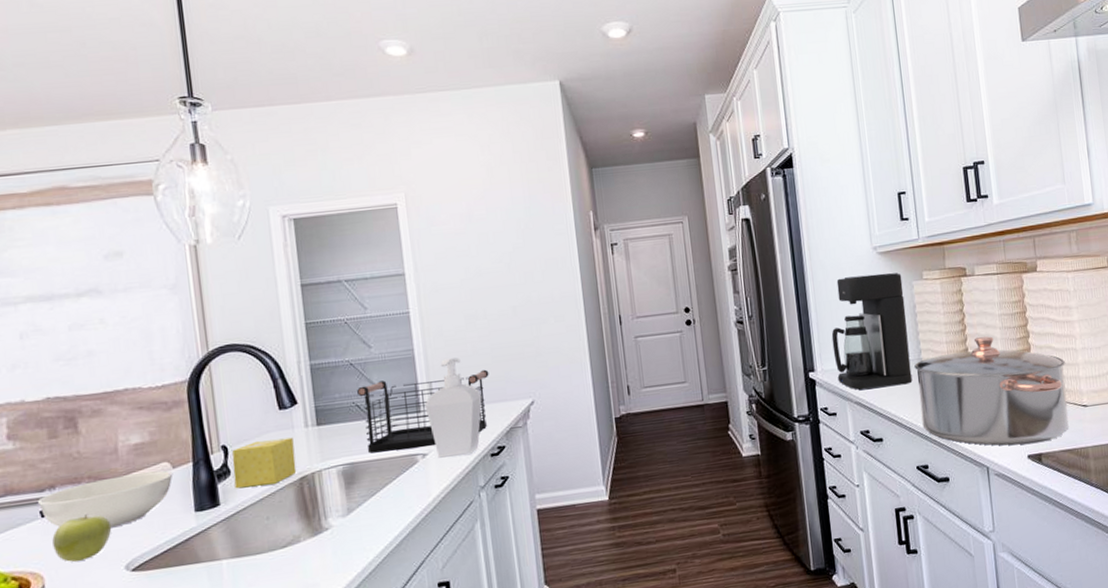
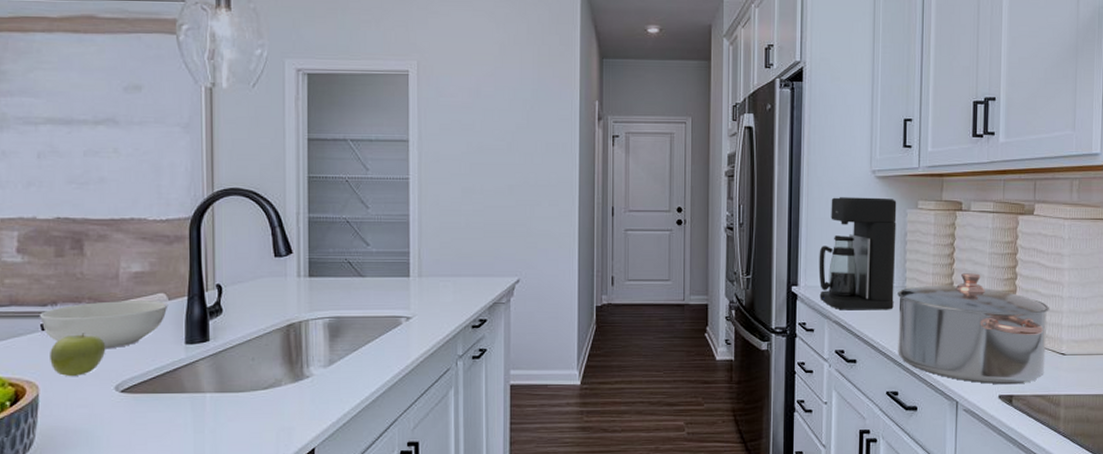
sponge: present [232,437,297,489] -> none [225,285,285,327]
dish rack: present [357,369,489,454] -> none [351,242,479,311]
soap bottle: present [425,357,482,458] -> none [415,228,470,324]

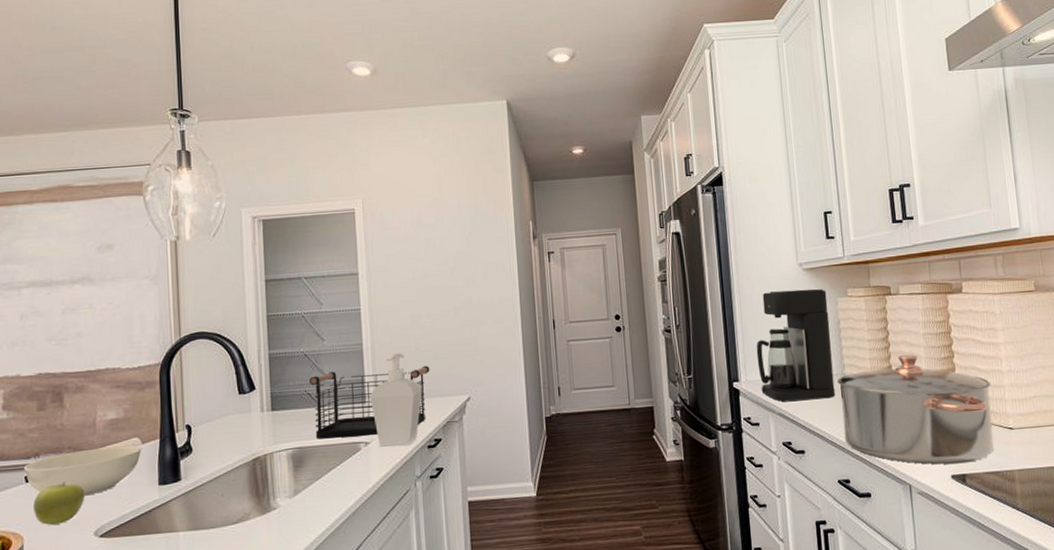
dish rack: none [351,242,479,311] -> present [309,365,430,439]
soap bottle: none [415,228,470,324] -> present [370,353,423,447]

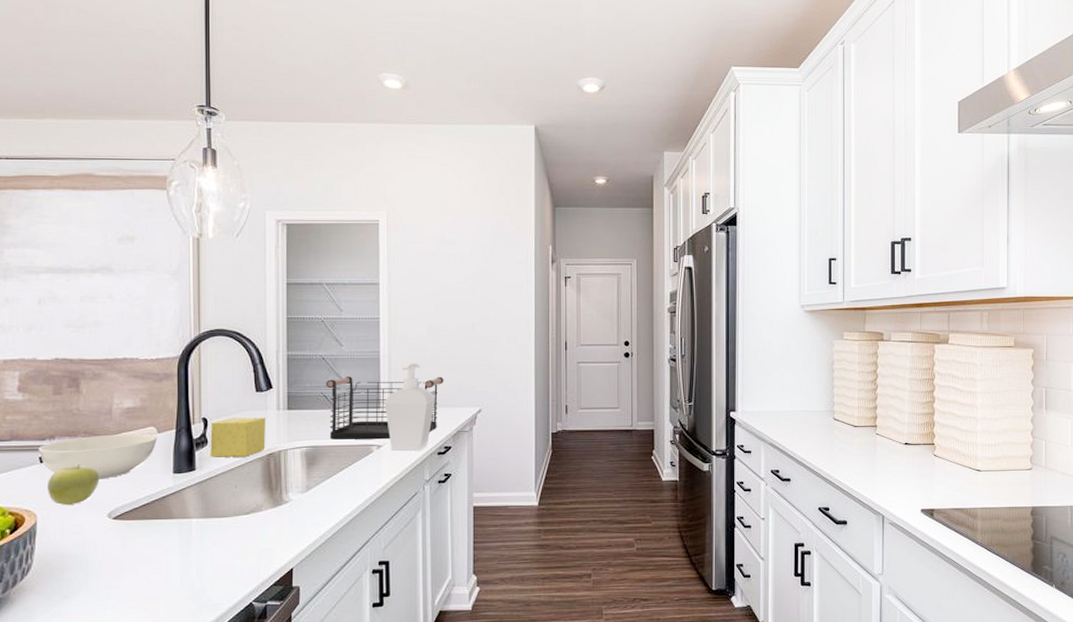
sponge: none [194,420,251,466] -> present [210,417,266,457]
coffee maker: present [756,289,836,401] -> none [754,330,824,433]
cooking pot: present [838,354,994,465] -> none [827,397,966,500]

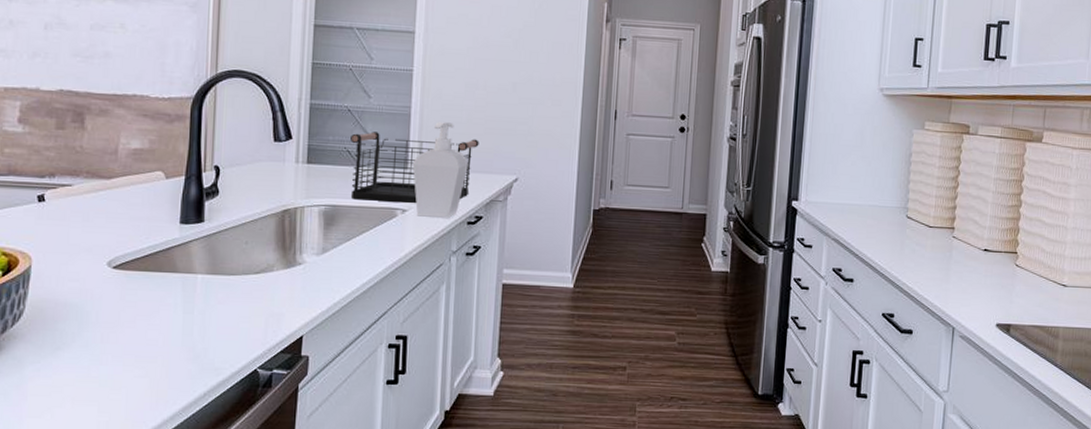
bowl: present [39,434,158,479] -> none [37,176,166,224]
fruit: present [47,464,100,505] -> none [44,206,101,249]
sponge: present [210,417,266,457] -> none [221,168,283,211]

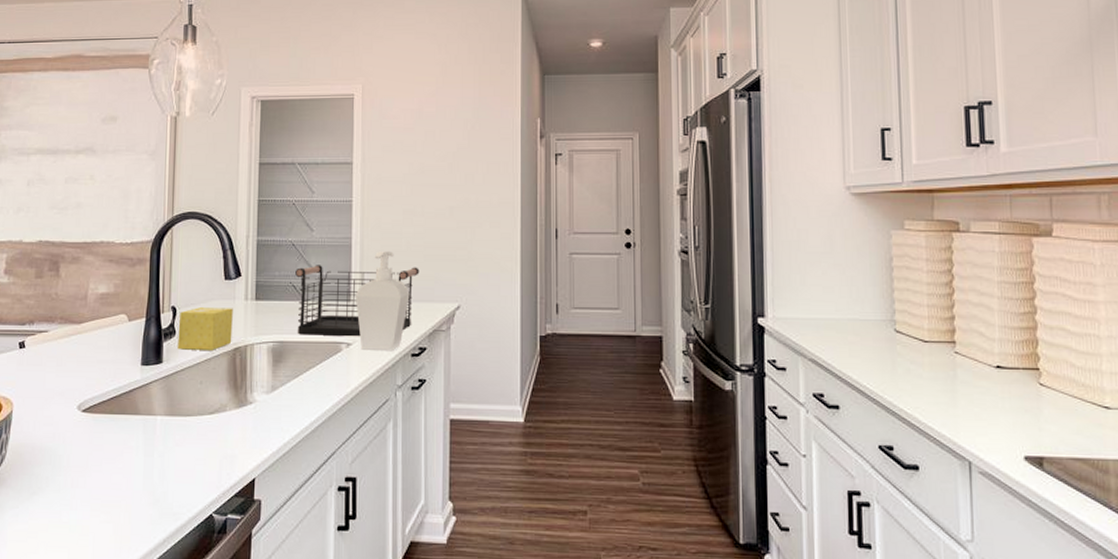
sponge: none [221,168,283,211] -> present [177,307,233,350]

